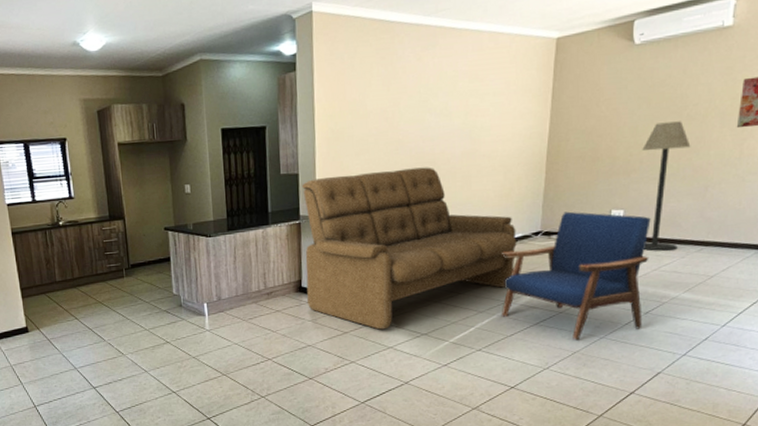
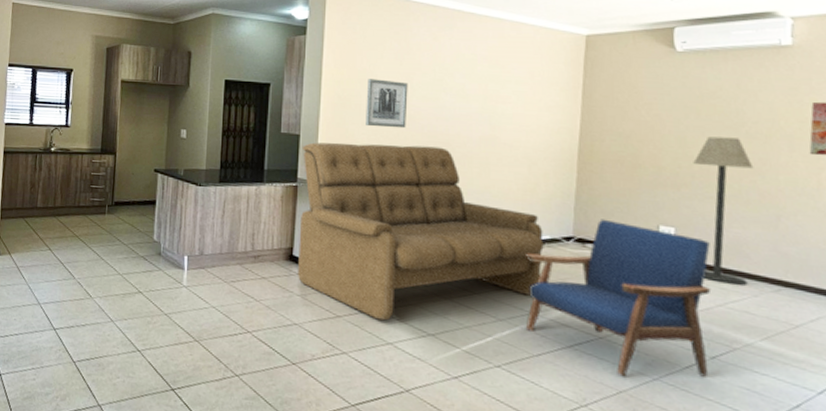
wall art: none [357,107,396,157] -> present [366,79,408,129]

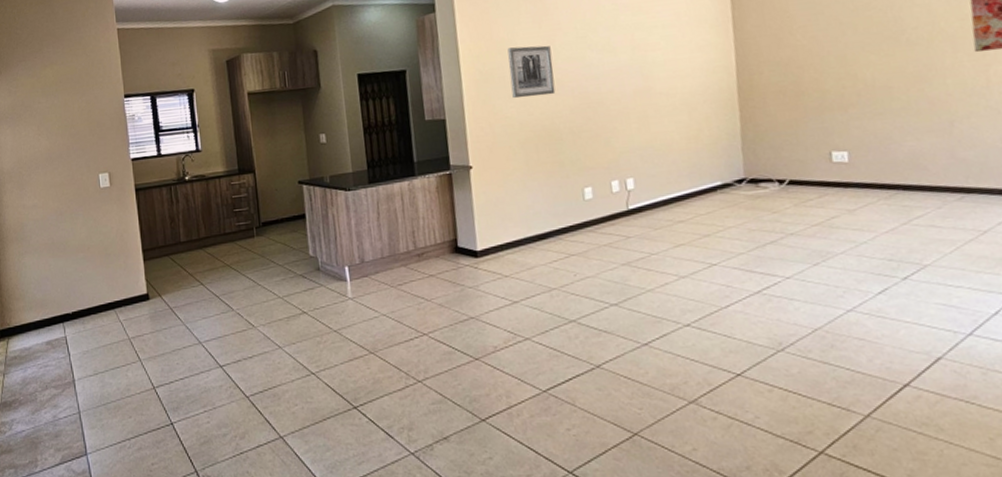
sofa: present [298,142,544,321] -> none [450,108,718,299]
armchair: present [525,219,712,377] -> none [699,154,903,314]
floor lamp: present [693,136,754,285] -> none [857,47,929,200]

